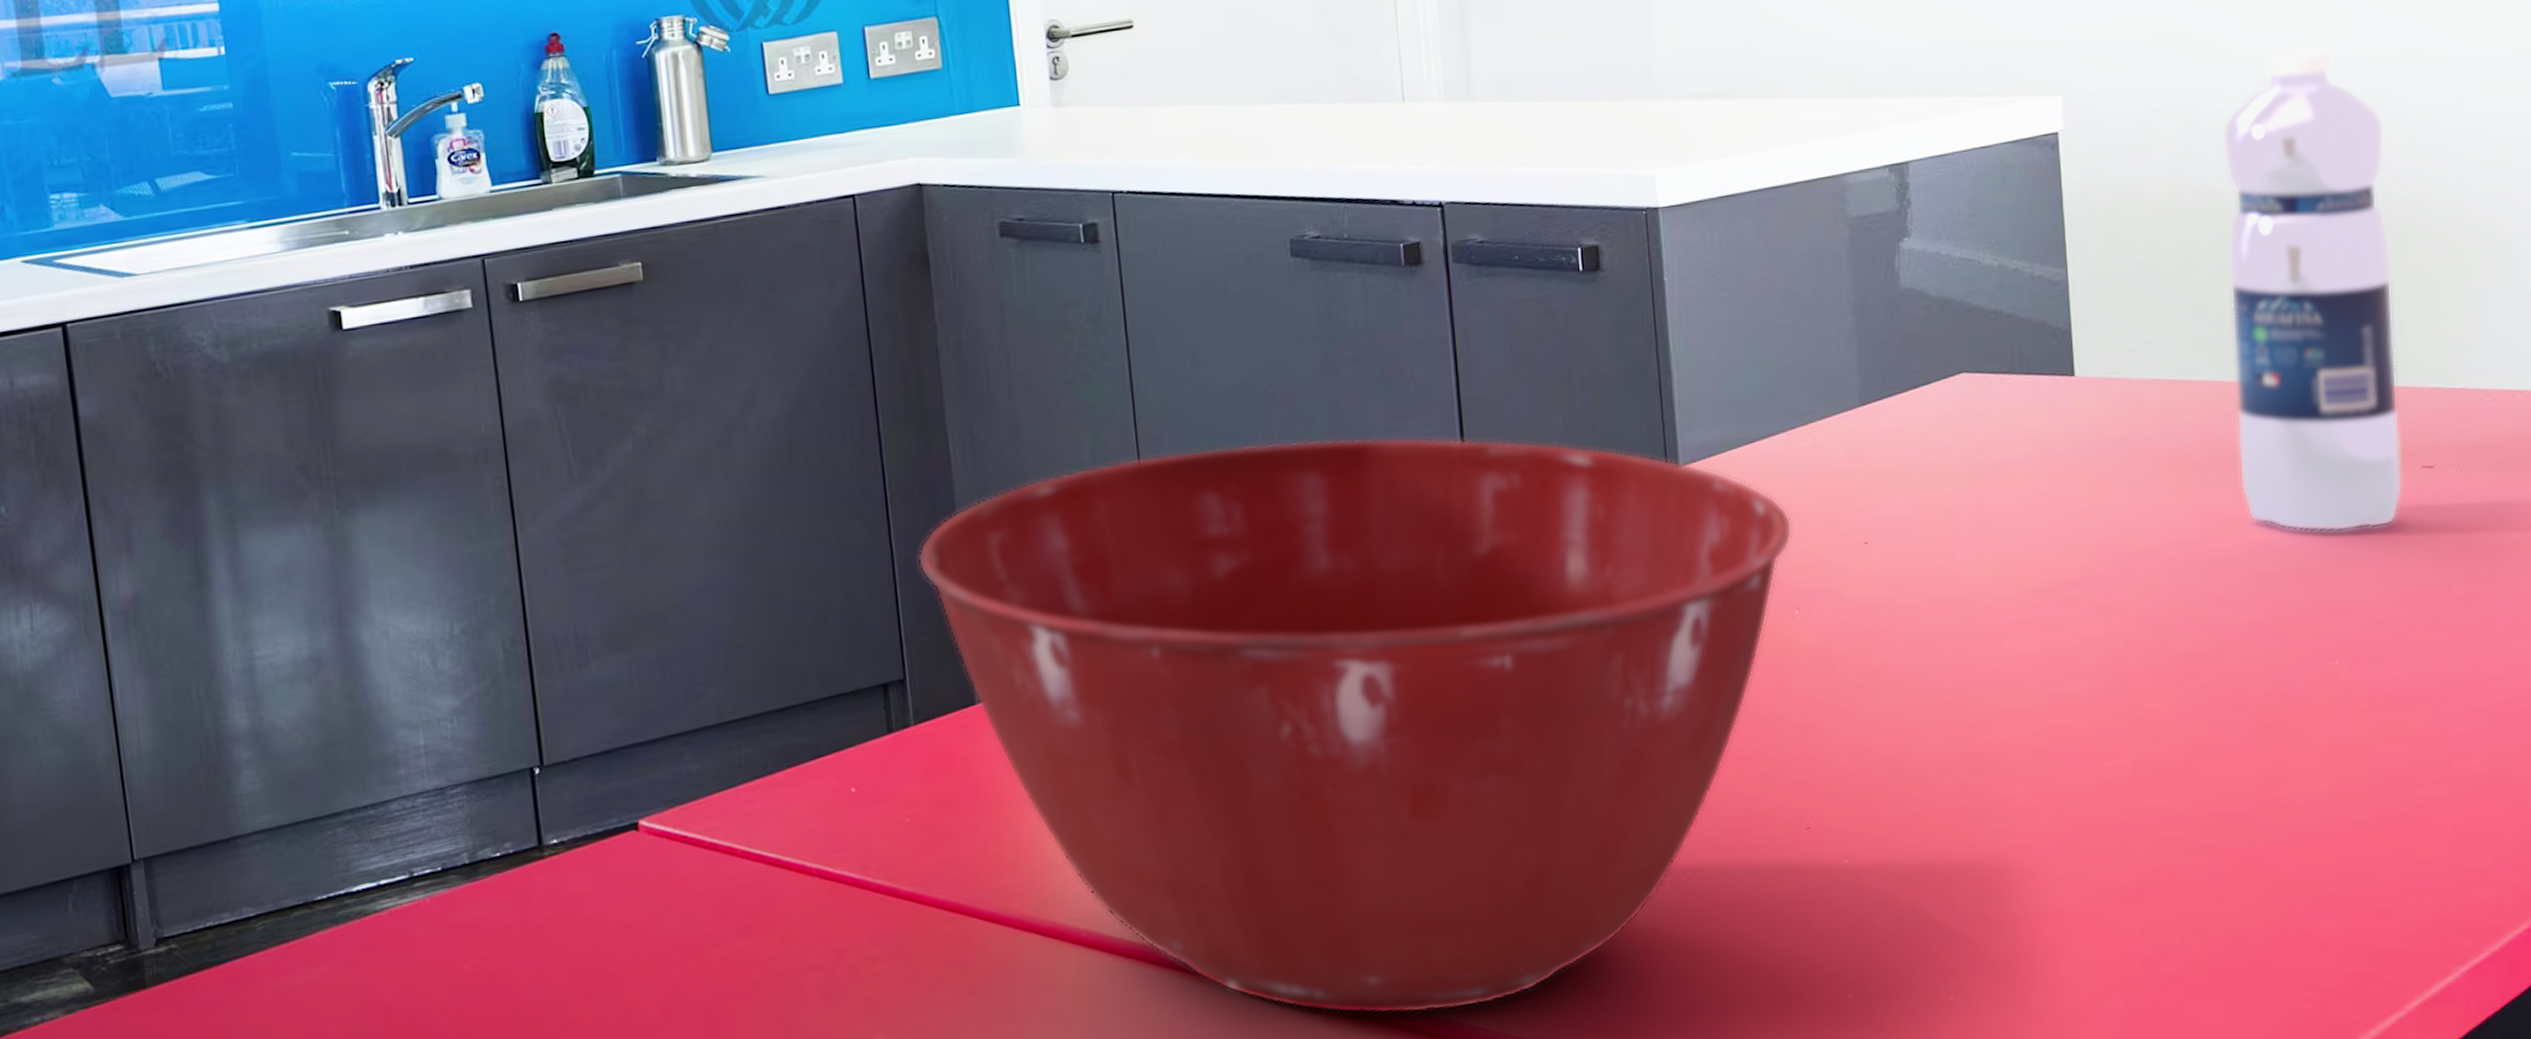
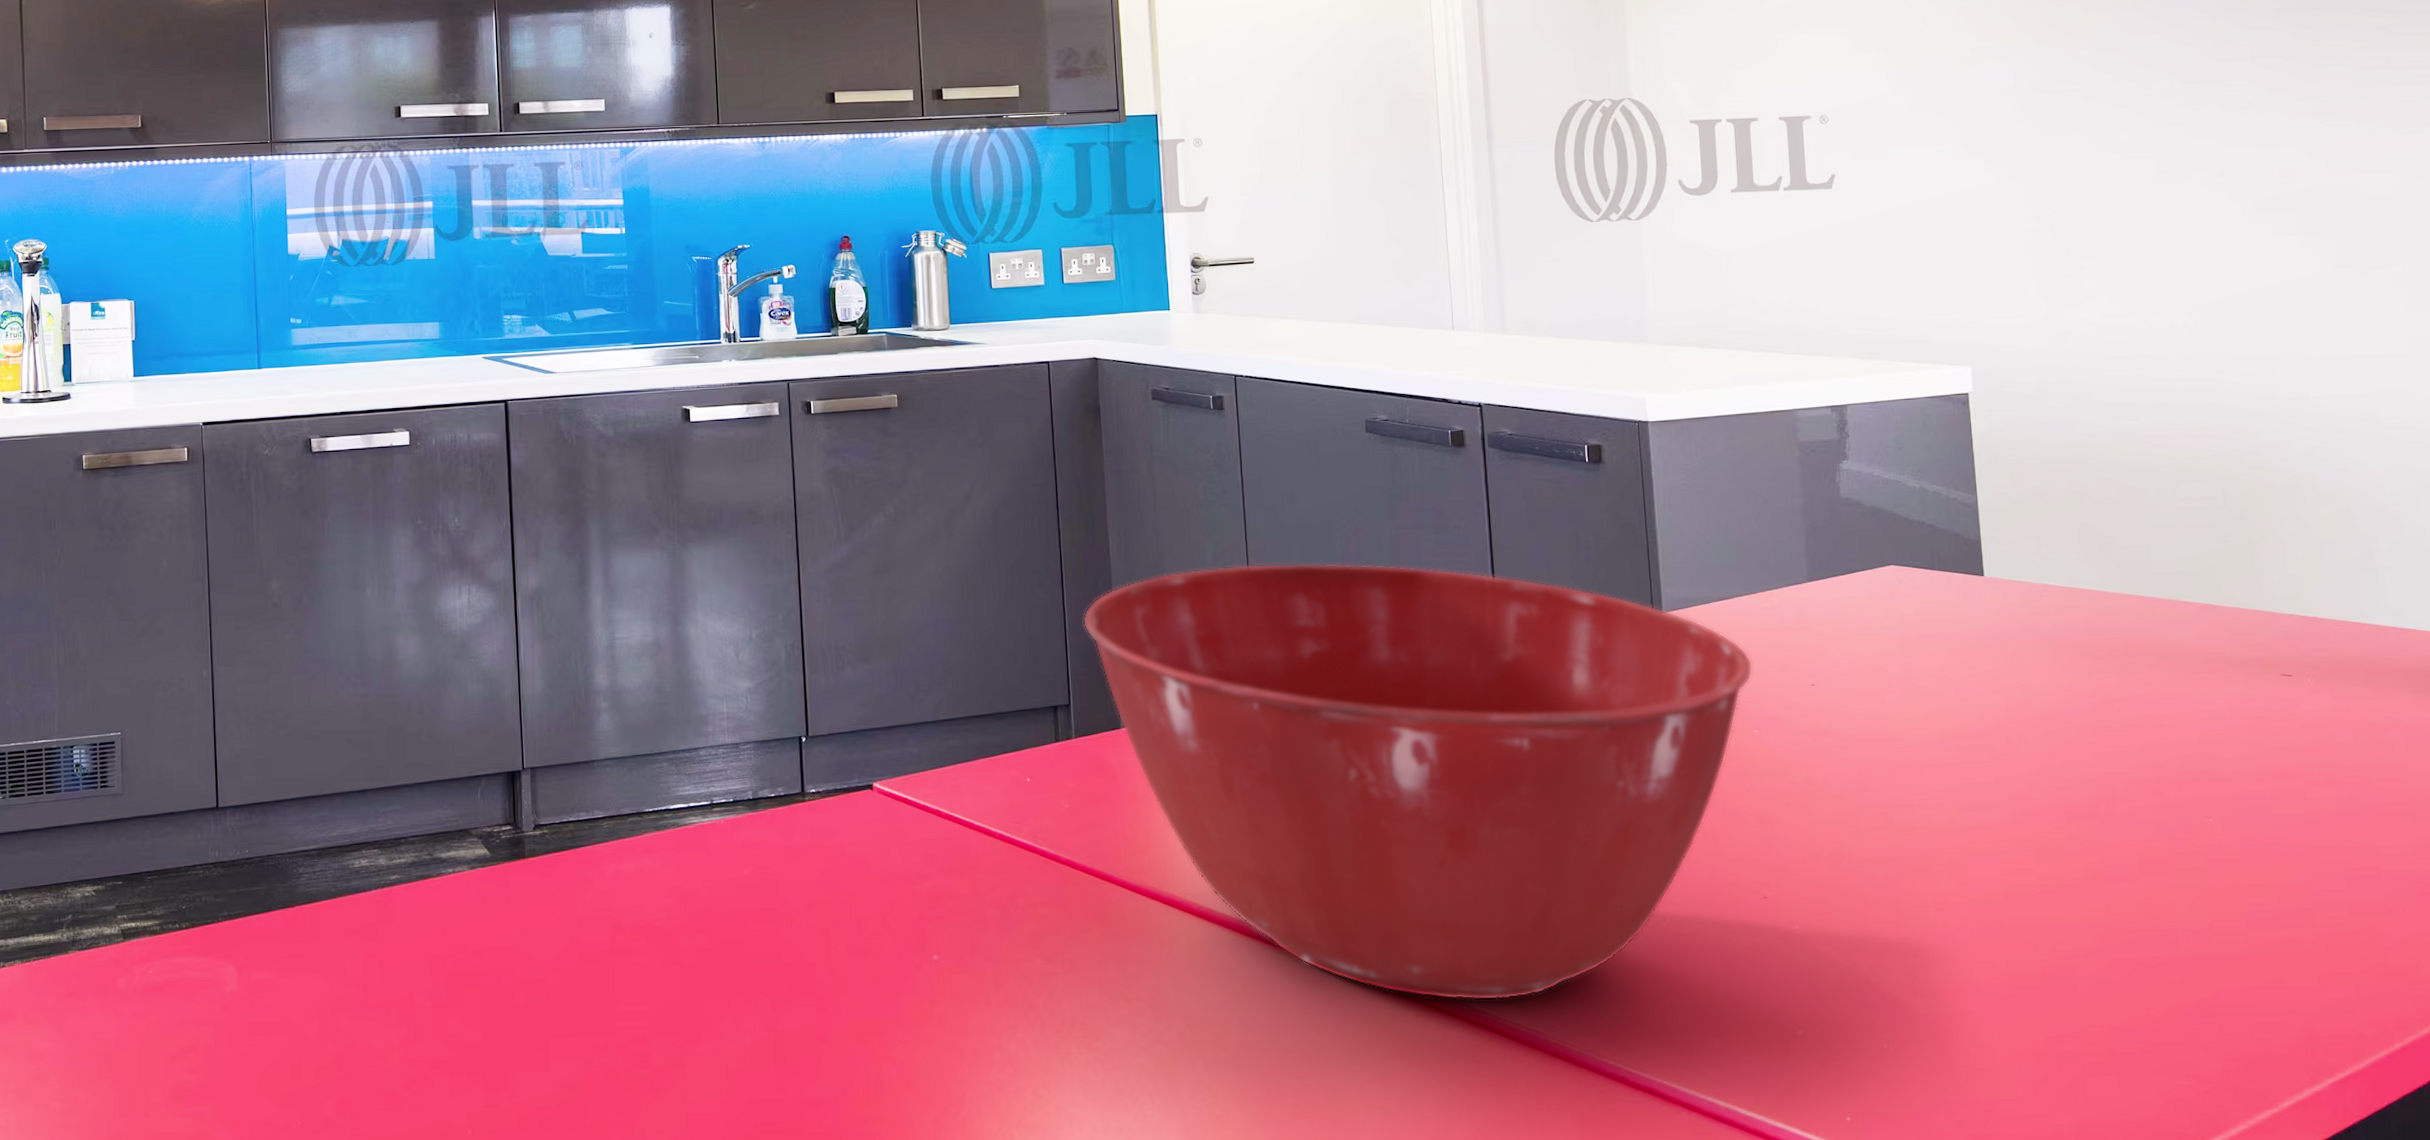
water bottle: present [2222,47,2403,532] -> none [2104,347,2265,718]

